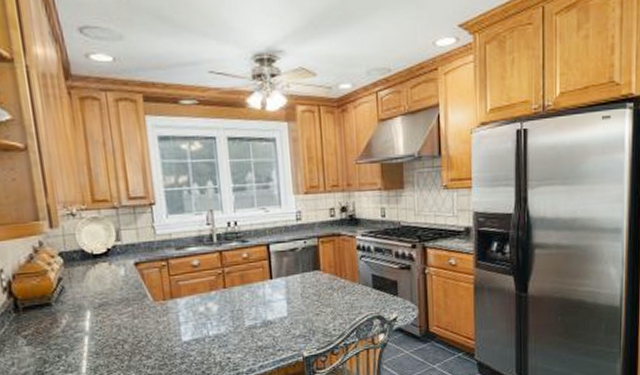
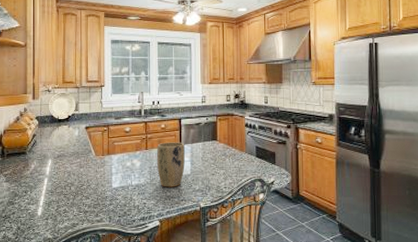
plant pot: none [239,275,280,336] -> present [157,142,185,187]

